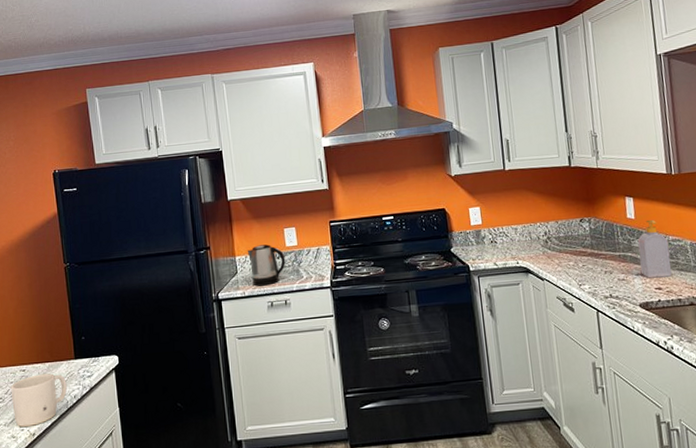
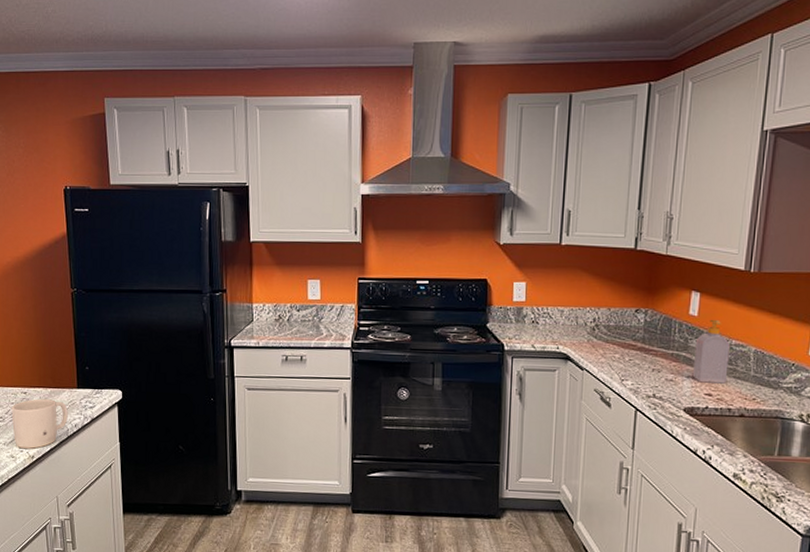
kettle: present [247,244,286,287] -> none [265,294,306,338]

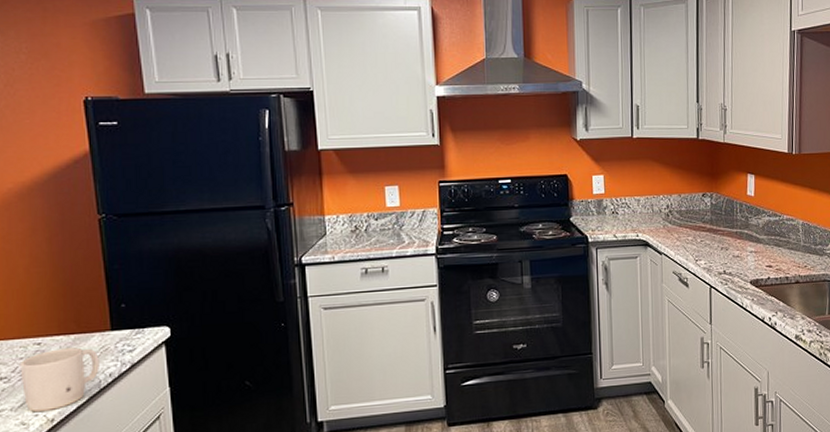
soap bottle: present [692,319,730,384] -> none [754,198,783,256]

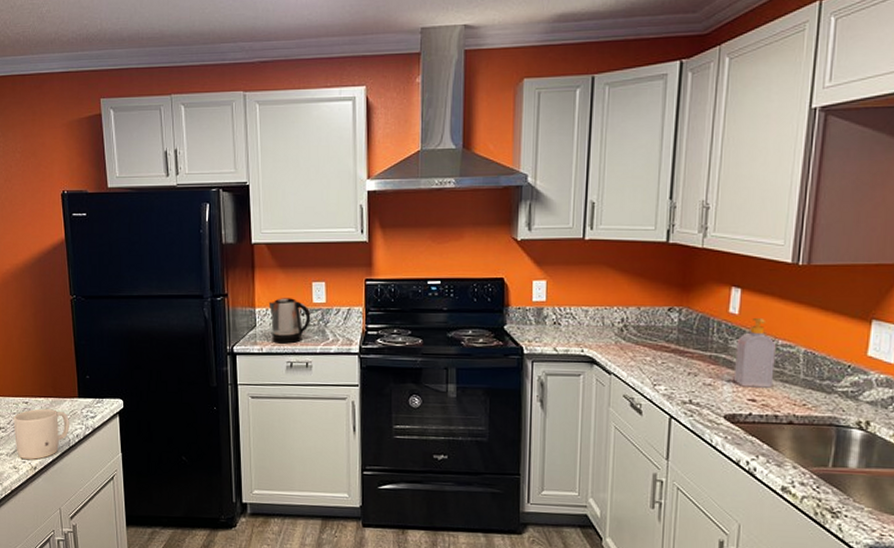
kettle: none [339,203,385,251] -> present [268,298,311,344]
soap bottle: none [754,198,783,256] -> present [733,317,776,388]

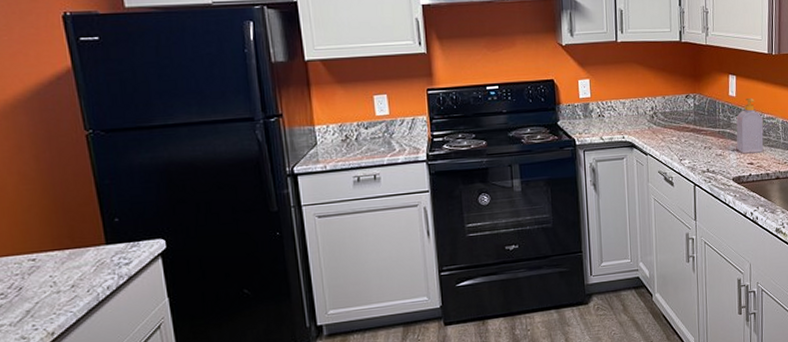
mug: present [13,408,69,460] -> none [16,262,97,326]
kettle: present [268,298,311,344] -> none [329,113,375,160]

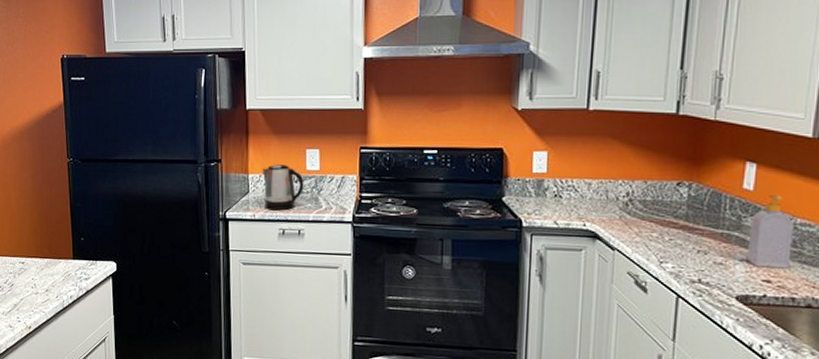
kettle: none [329,113,375,160] -> present [262,164,304,211]

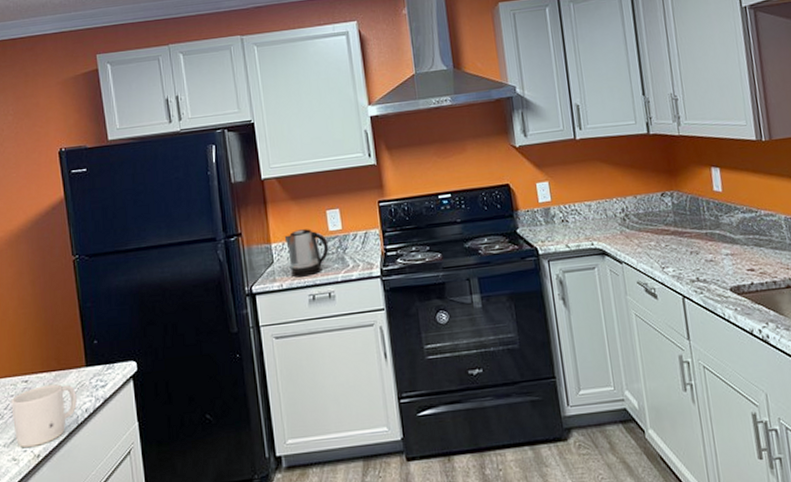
mug: none [10,269,64,319] -> present [11,384,77,448]
soap bottle: present [746,194,794,269] -> none [726,192,766,259]

